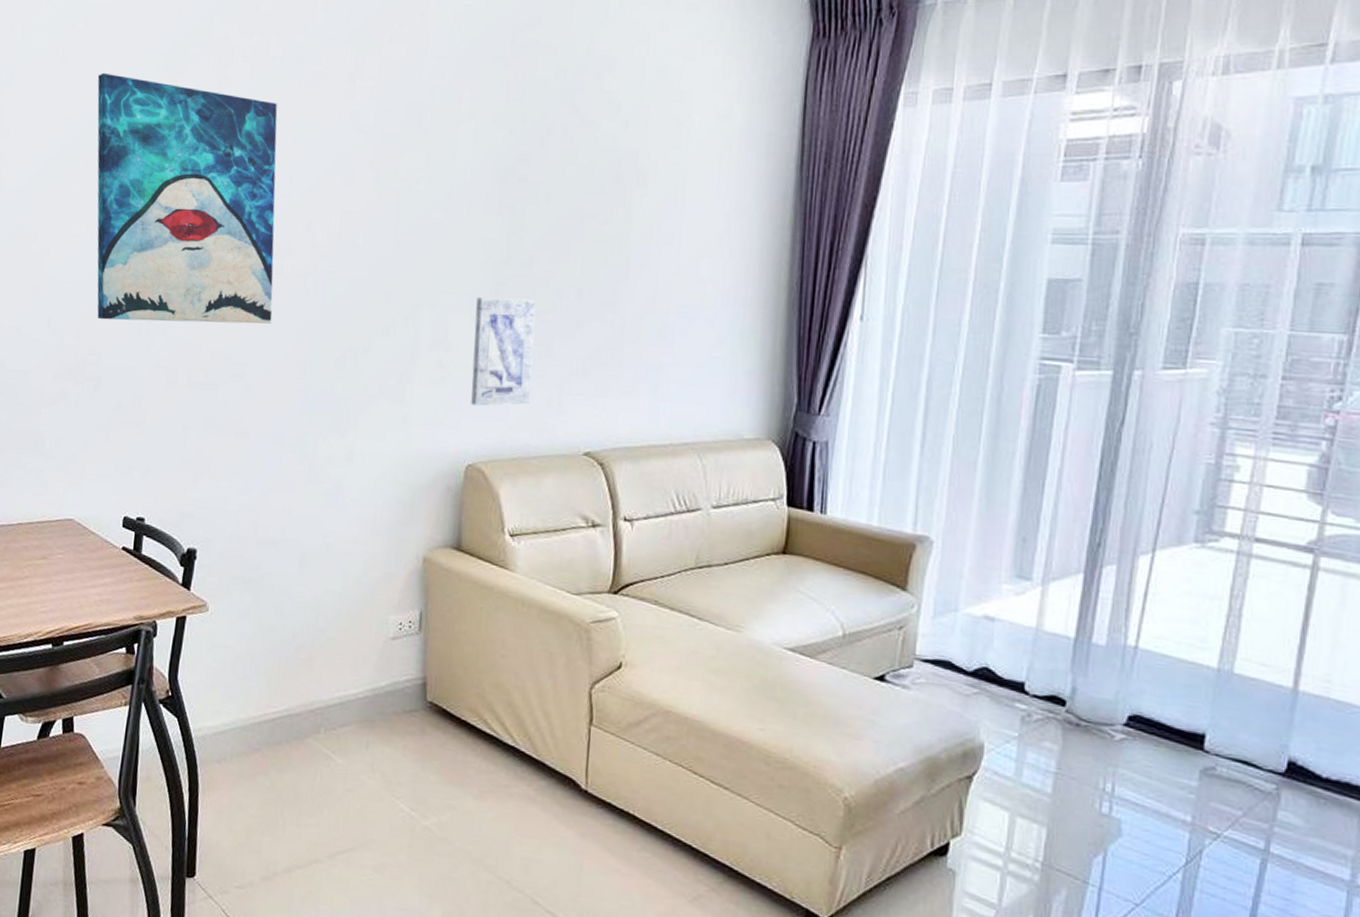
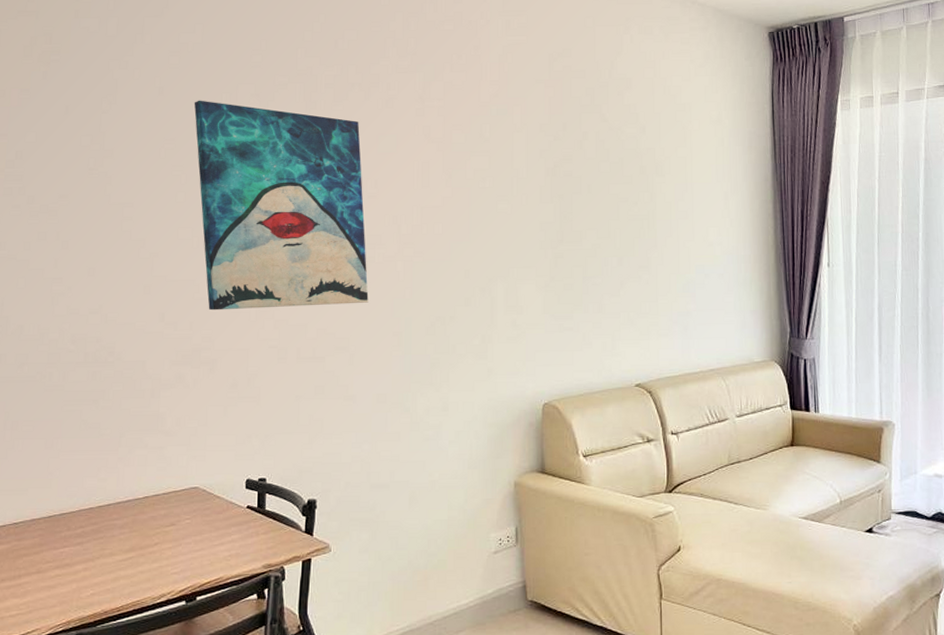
wall art: present [471,297,536,406] -> none [540,268,589,356]

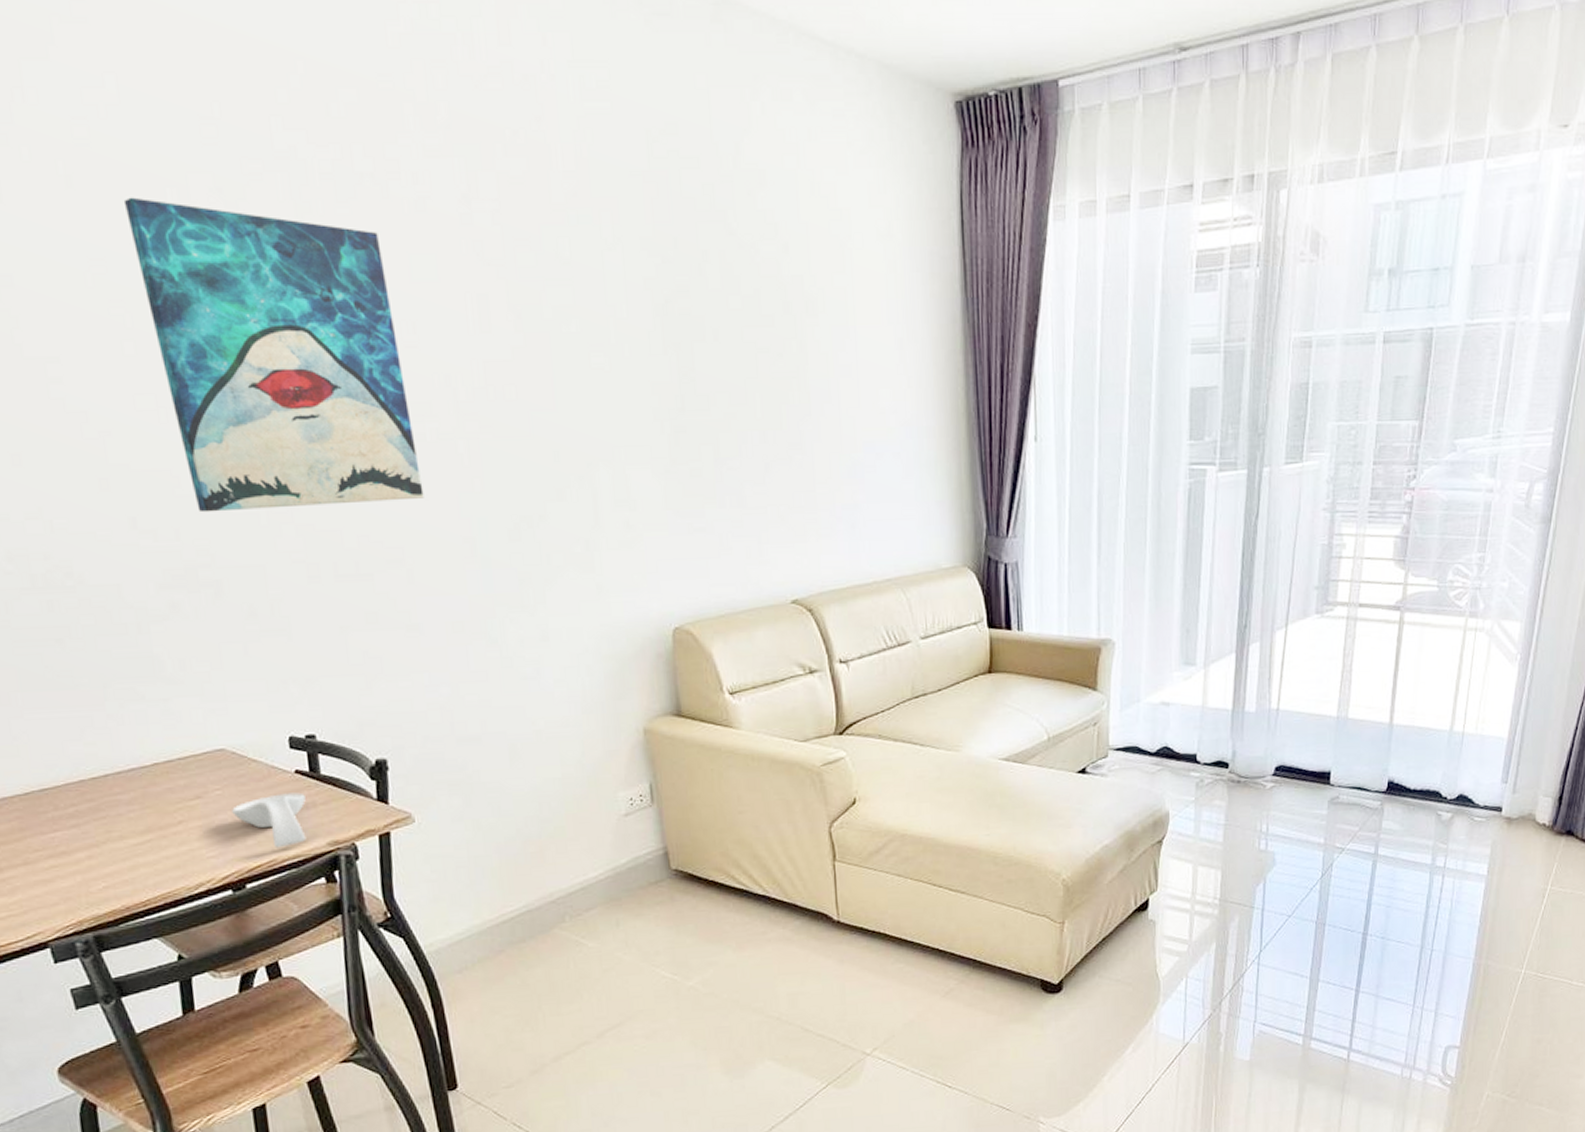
spoon rest: none [196,524,251,568] -> present [232,792,307,848]

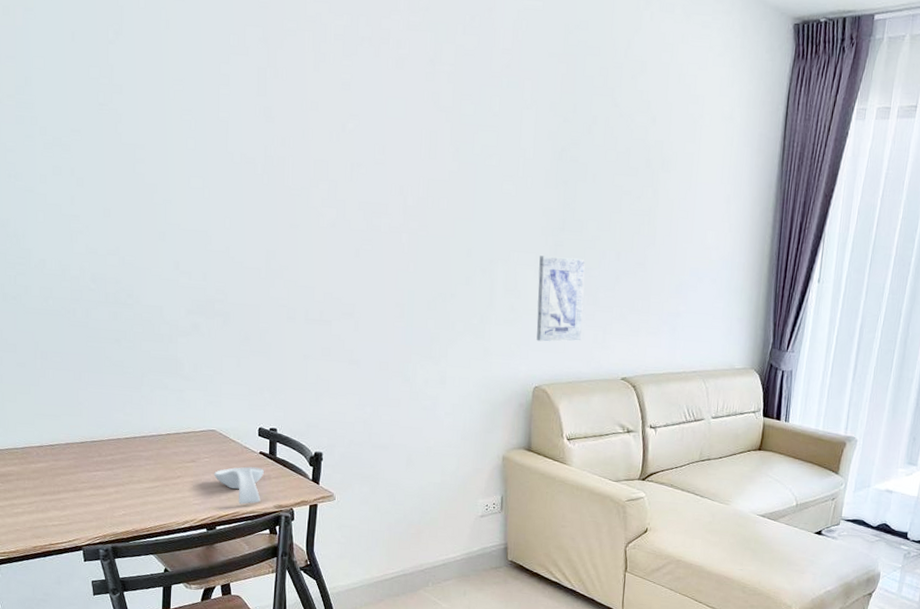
wall art: present [123,197,424,513] -> none [201,39,374,272]
wall art: none [656,447,728,566] -> present [536,255,585,342]

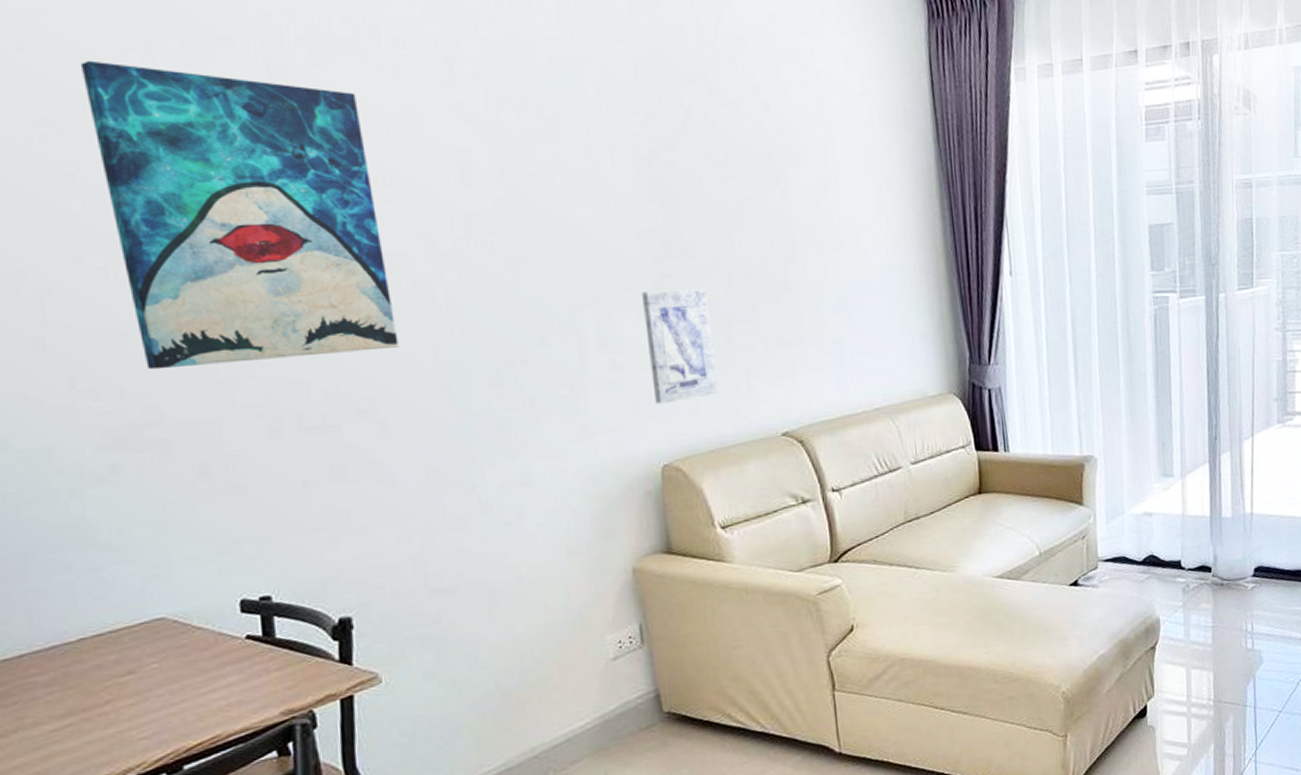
wall art: none [201,39,374,272] -> present [80,60,399,370]
spoon rest: present [214,466,264,505] -> none [170,659,257,723]

